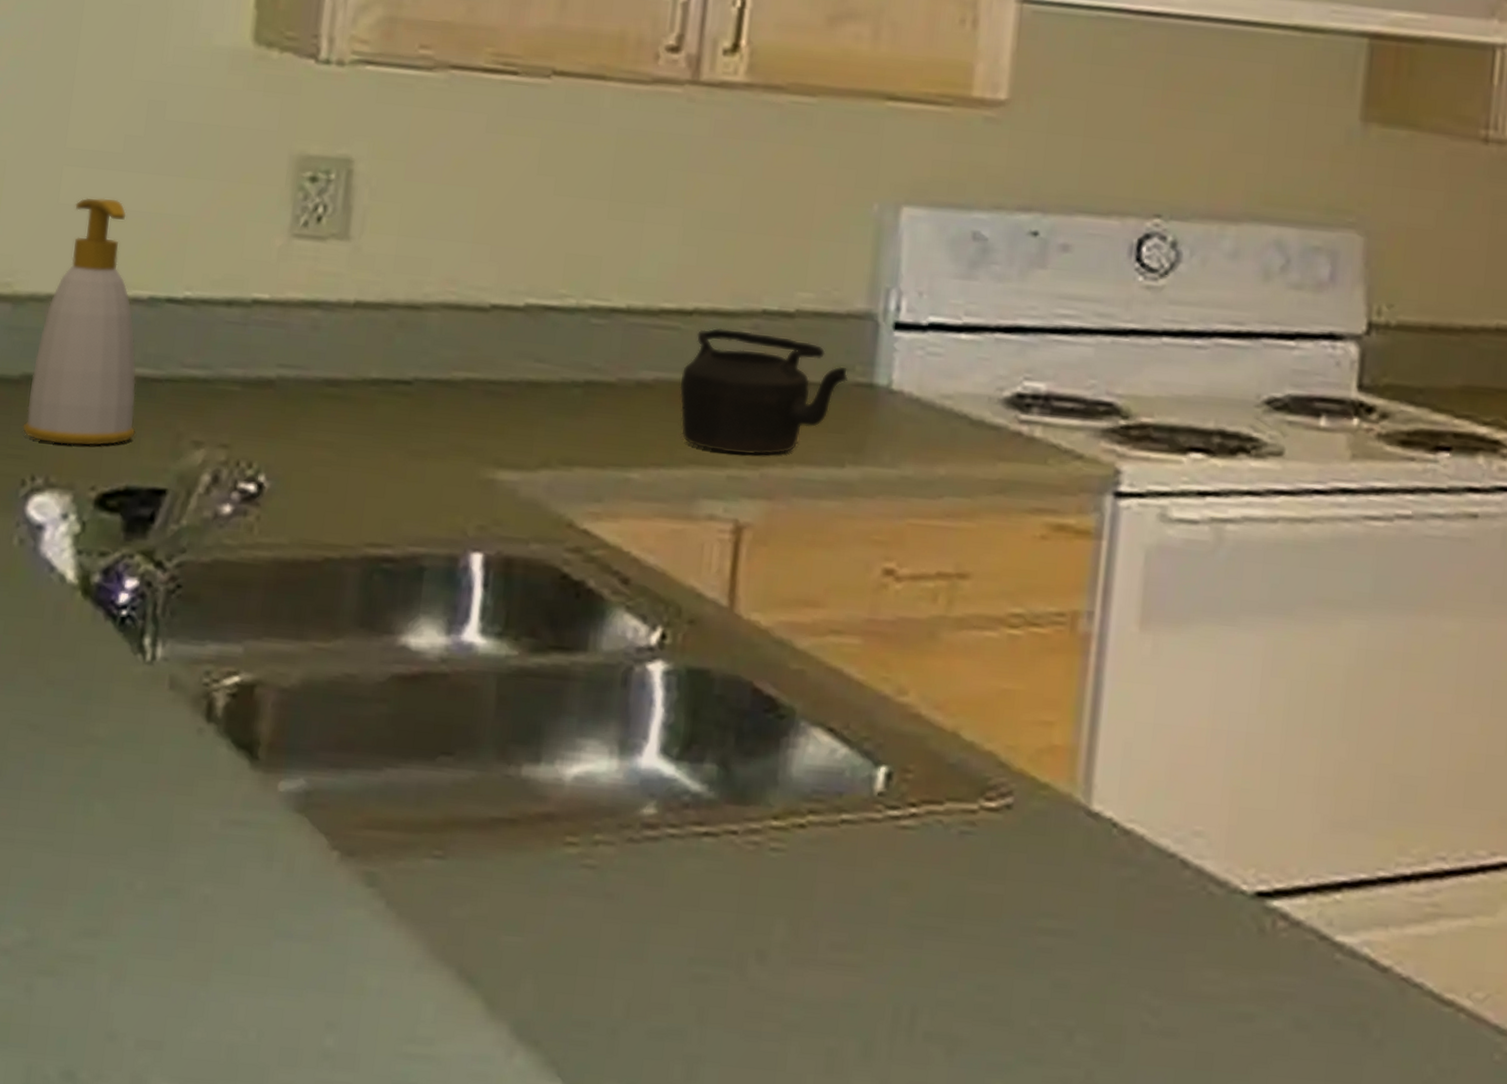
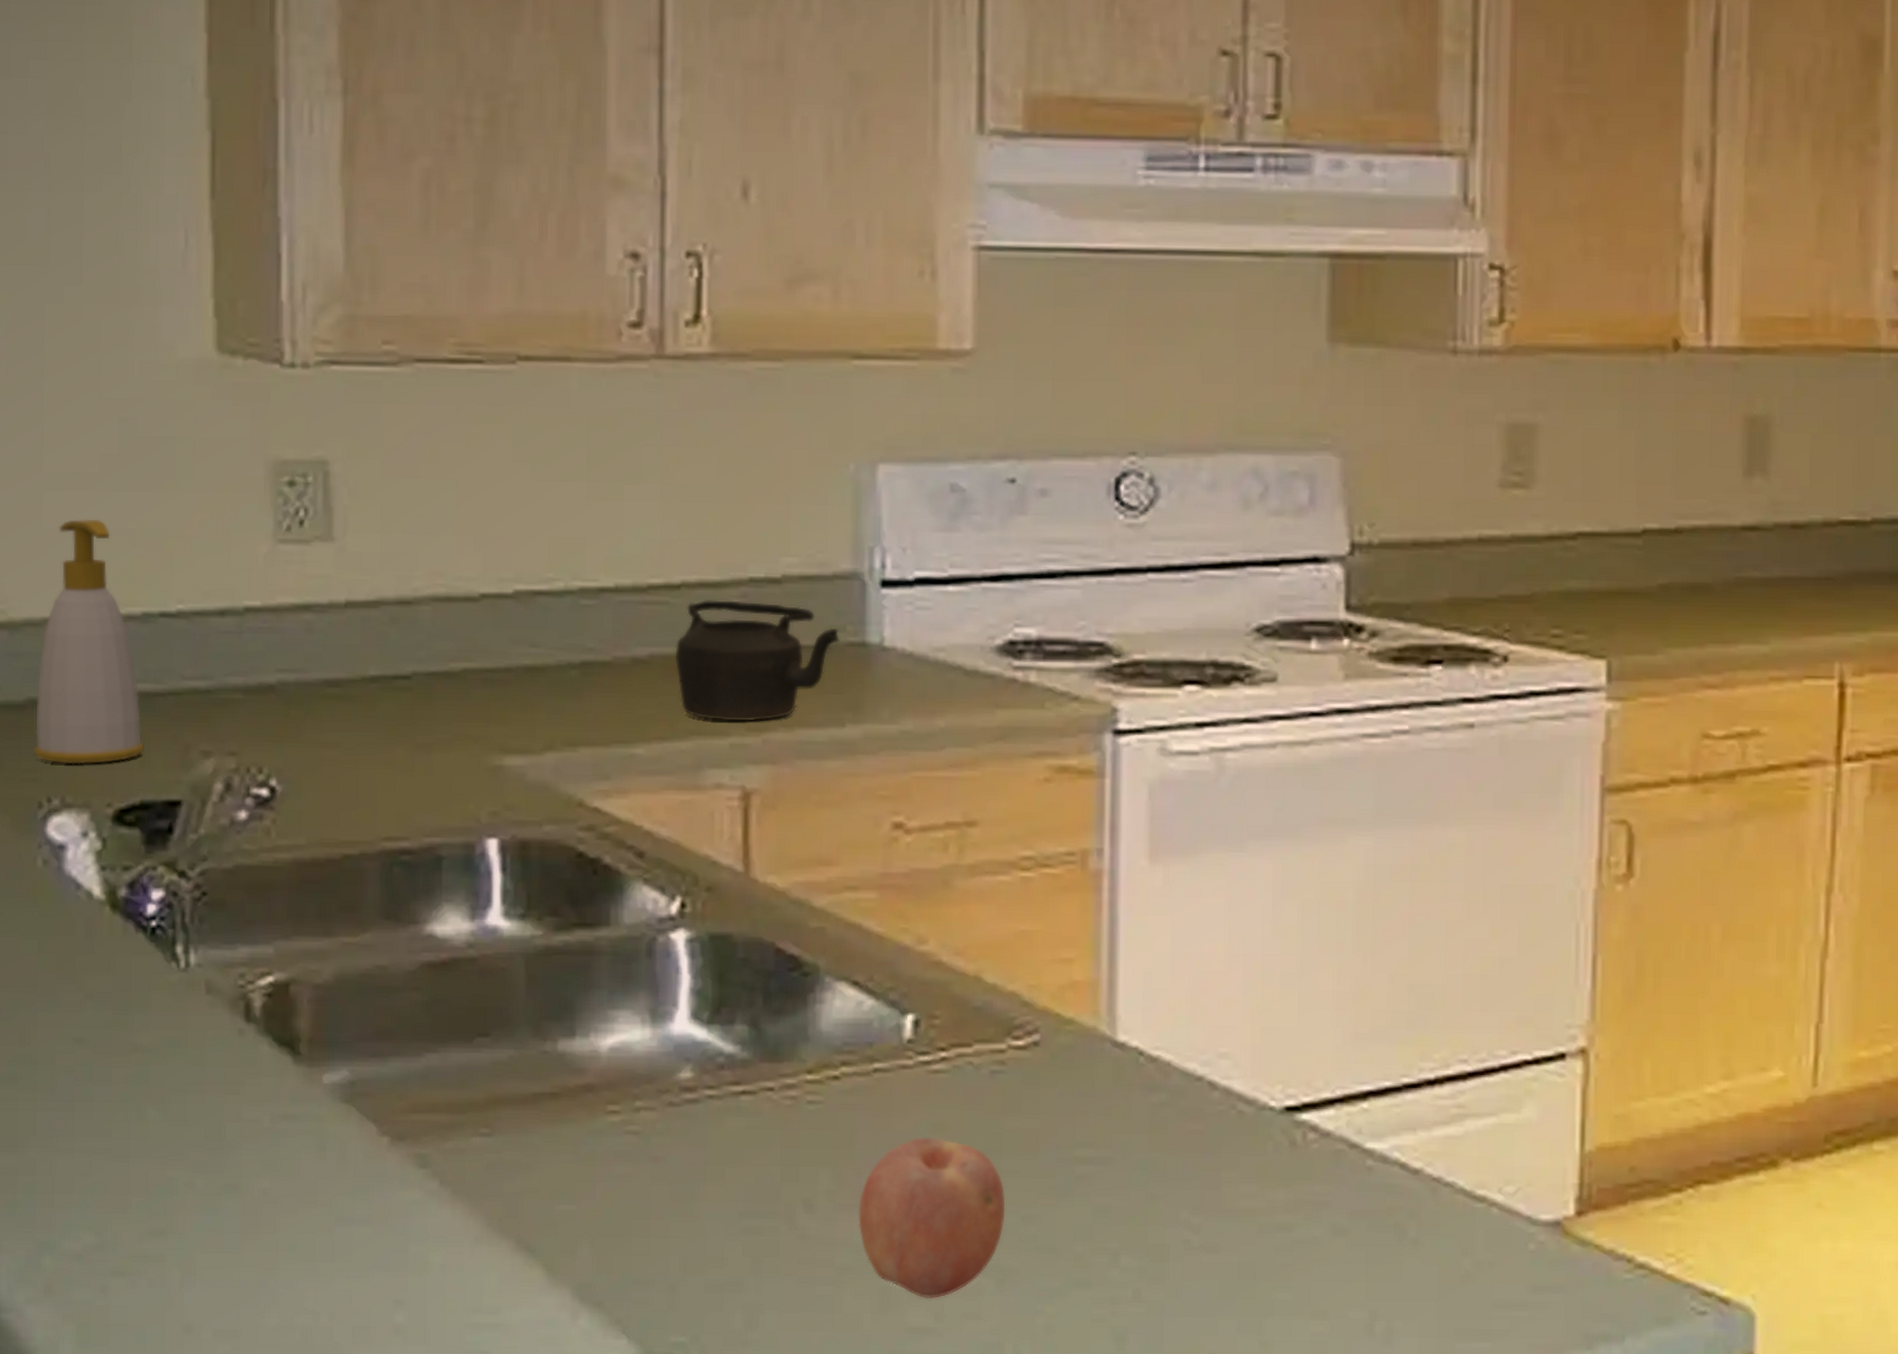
fruit: none [810,894,964,1065] -> present [858,1137,1006,1299]

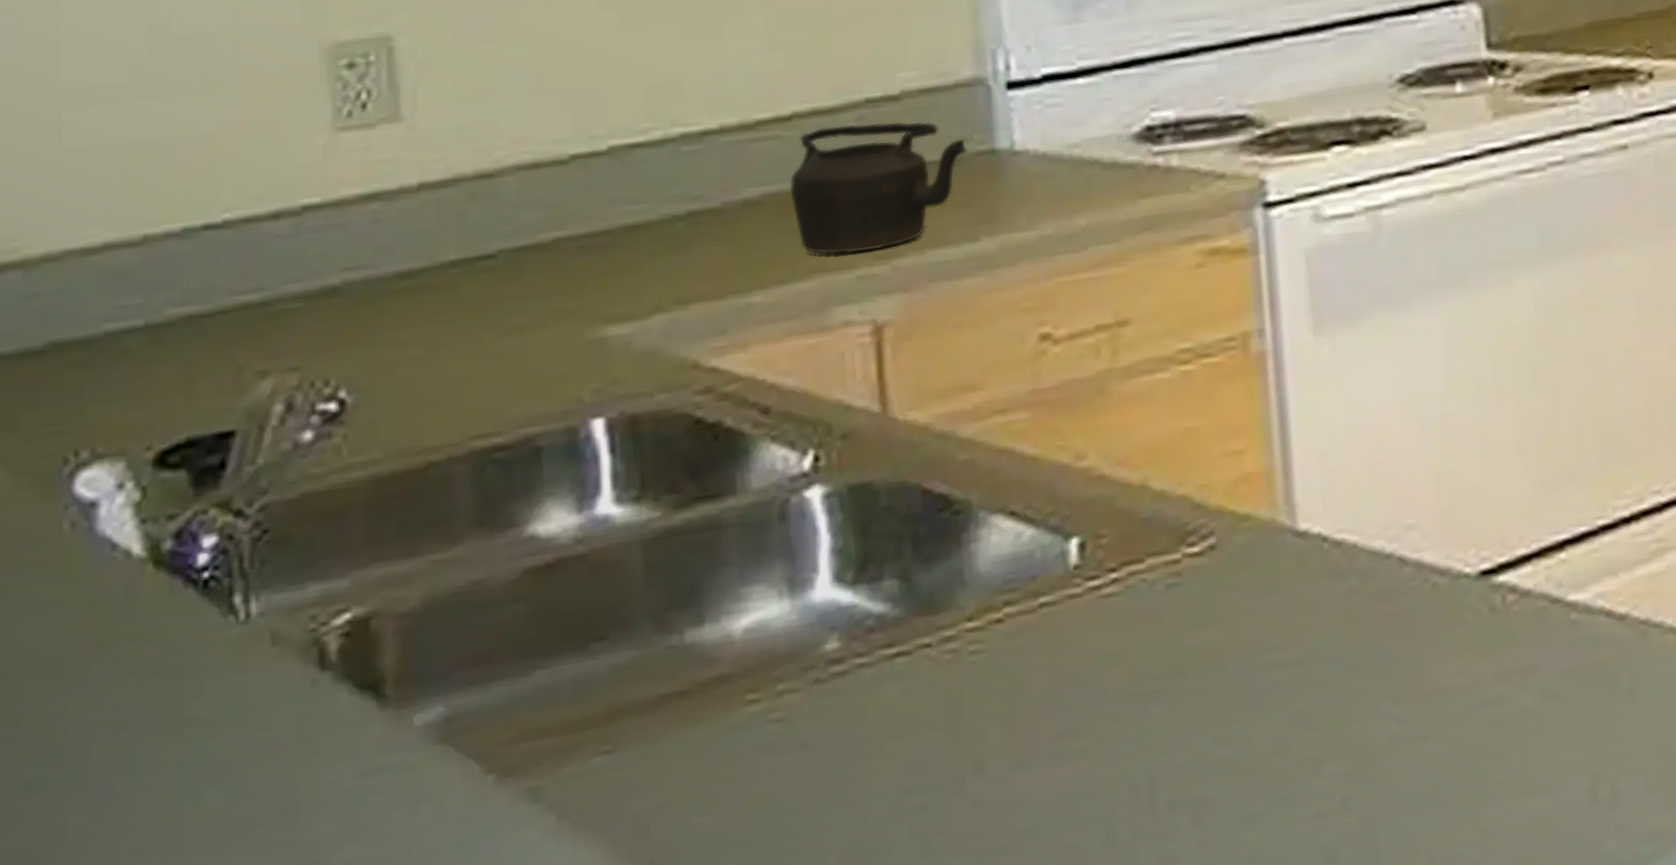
soap bottle: present [33,519,145,765] -> none [56,132,189,411]
fruit: present [858,1137,1006,1299] -> none [1035,668,1197,851]

